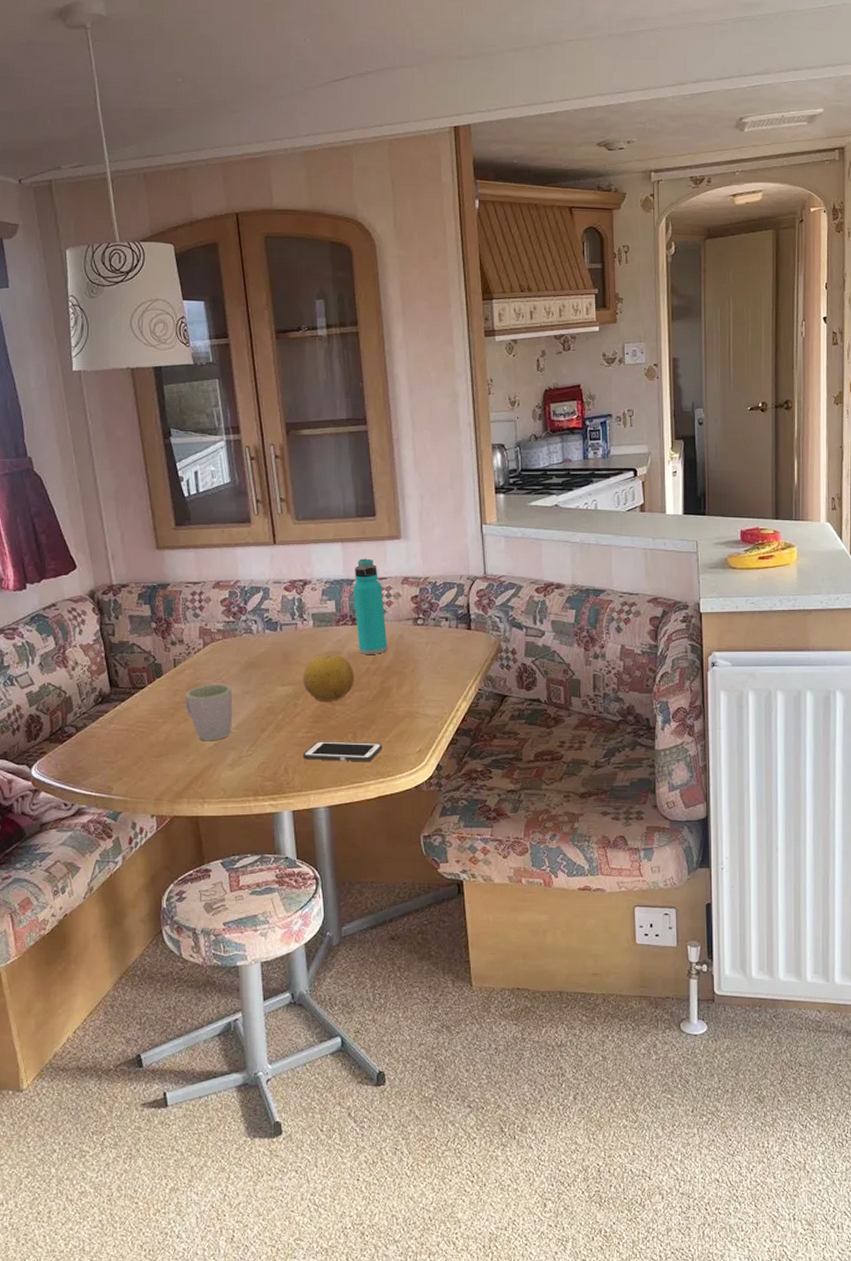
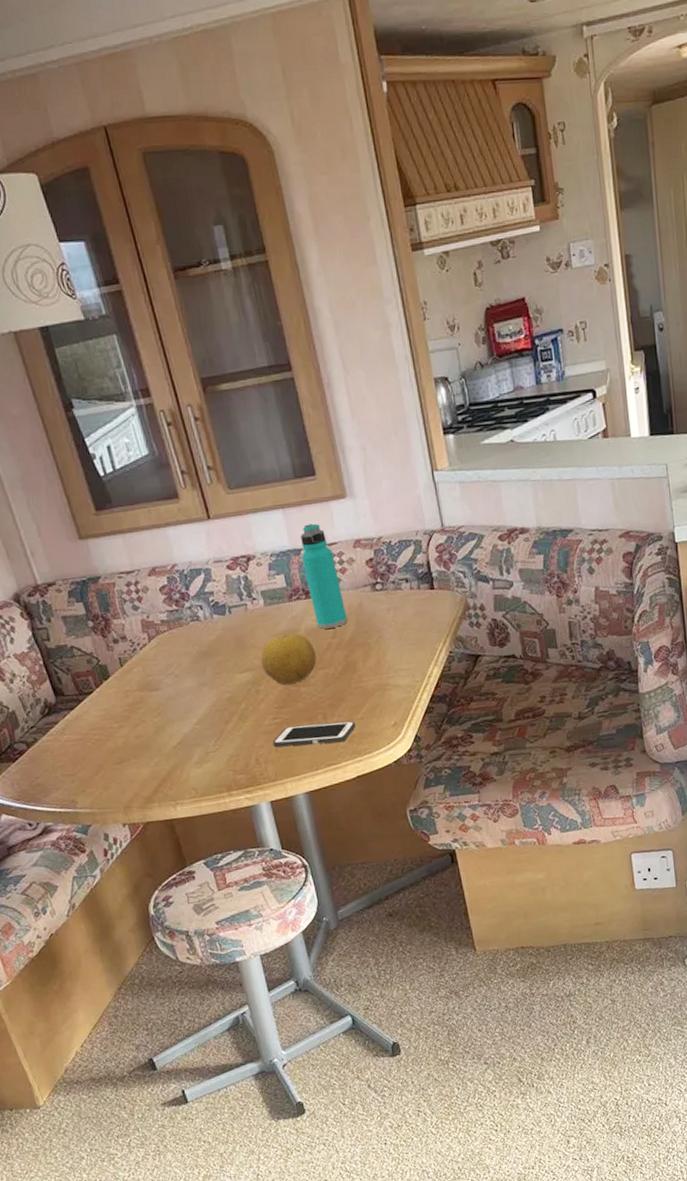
mug: present [185,684,233,741] -> none [138,678,194,741]

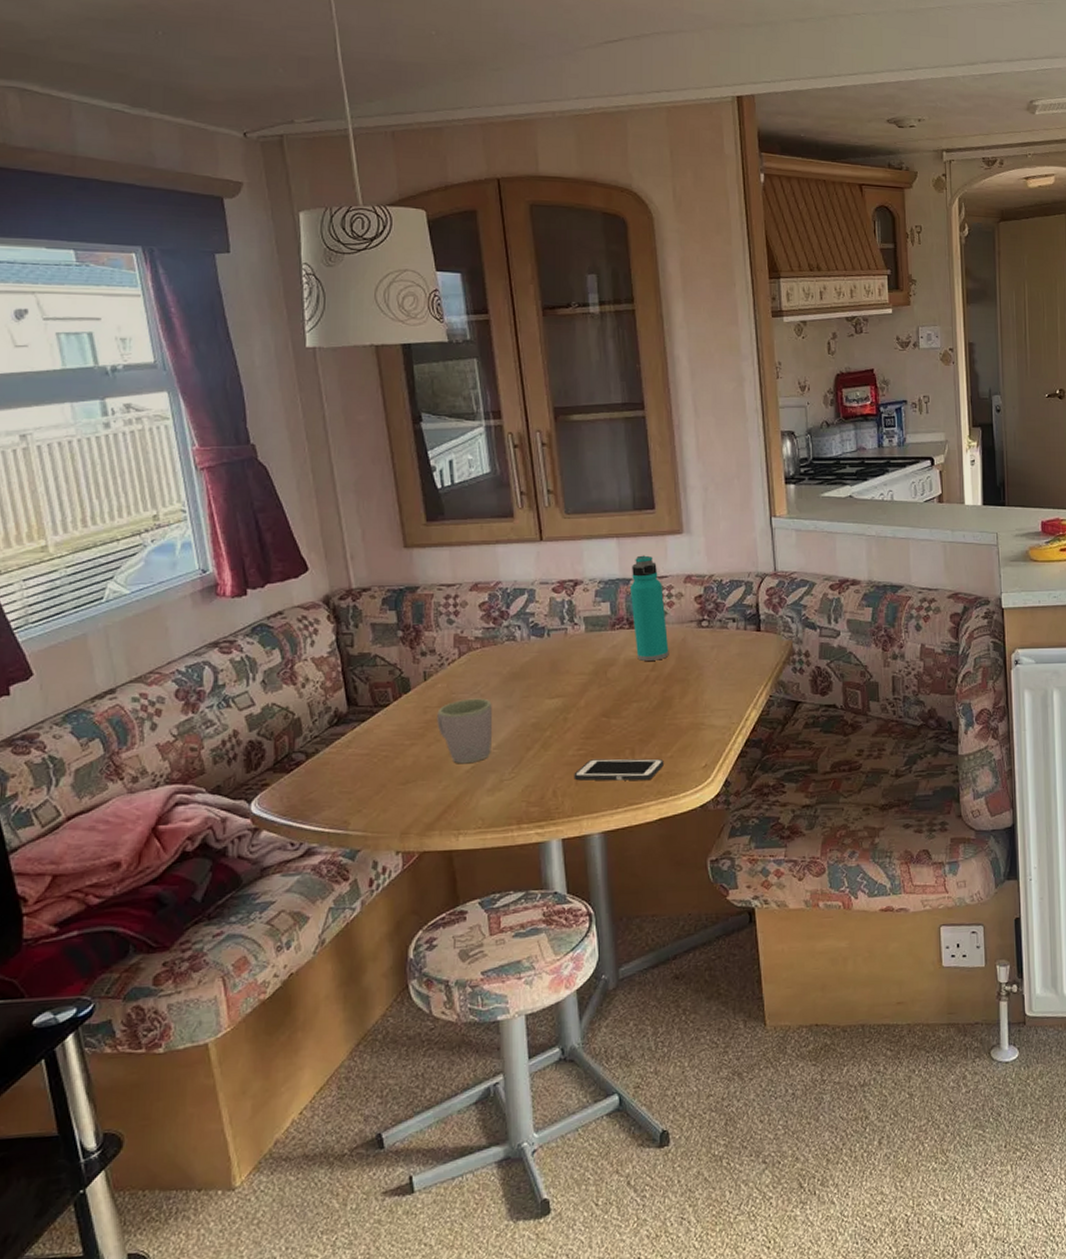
mug: none [138,678,194,741] -> present [437,698,493,764]
fruit: present [260,633,317,685] -> none [573,663,632,716]

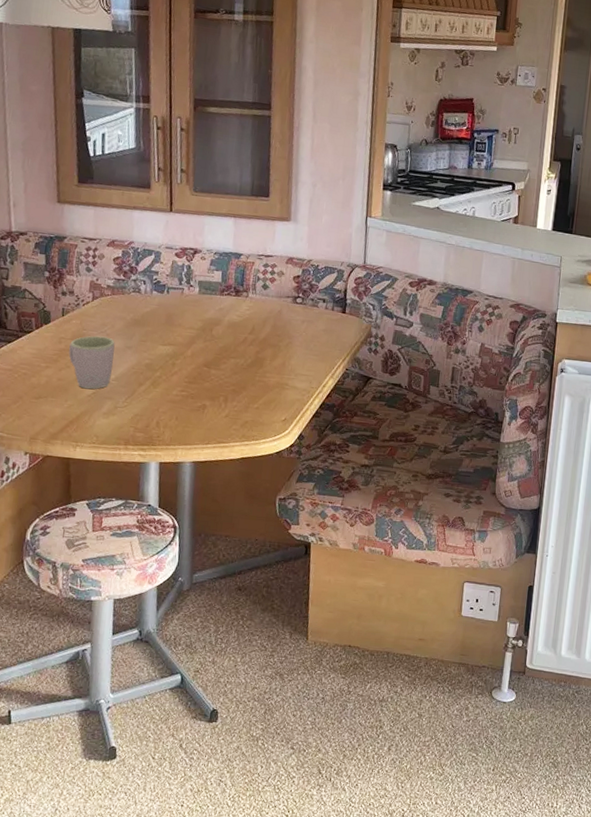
cell phone: present [574,758,664,781] -> none [175,400,251,425]
water bottle: present [629,555,669,661] -> none [239,235,268,326]

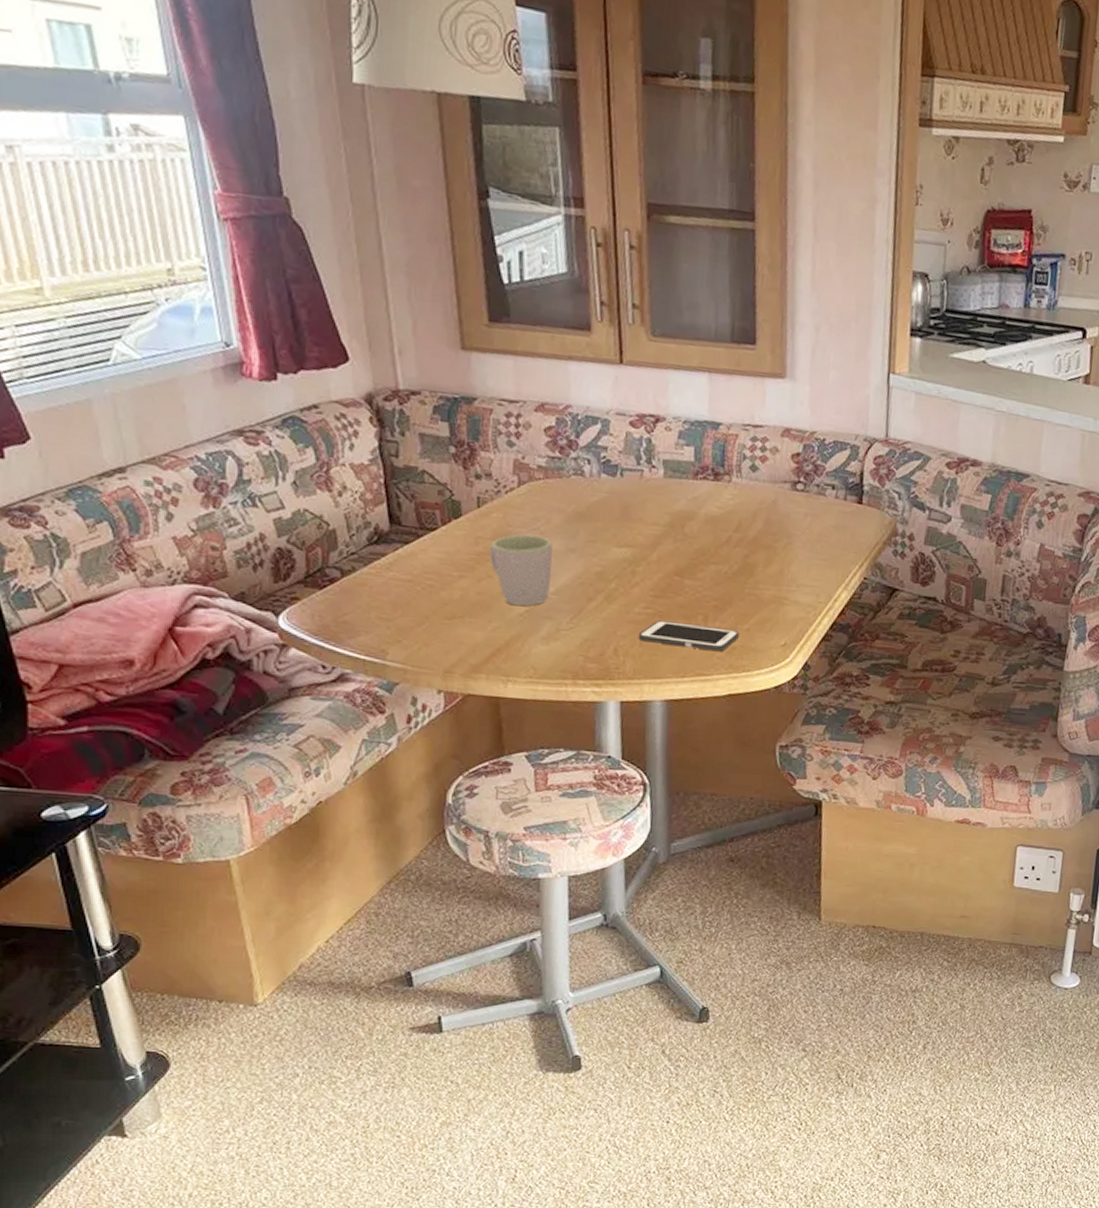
cell phone: none [175,400,251,425] -> present [638,620,739,652]

